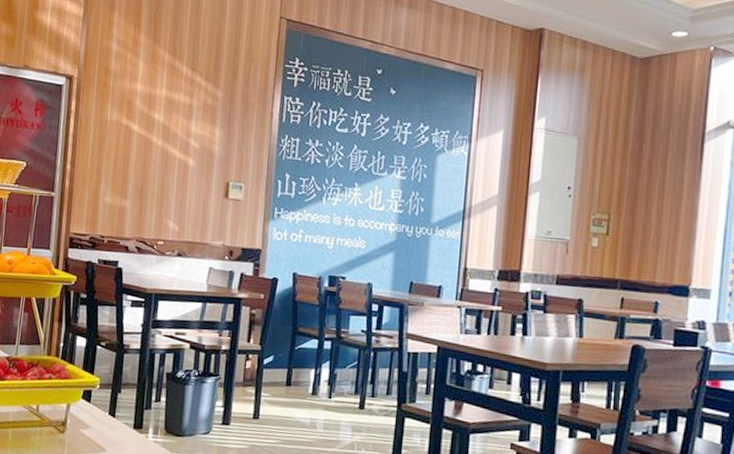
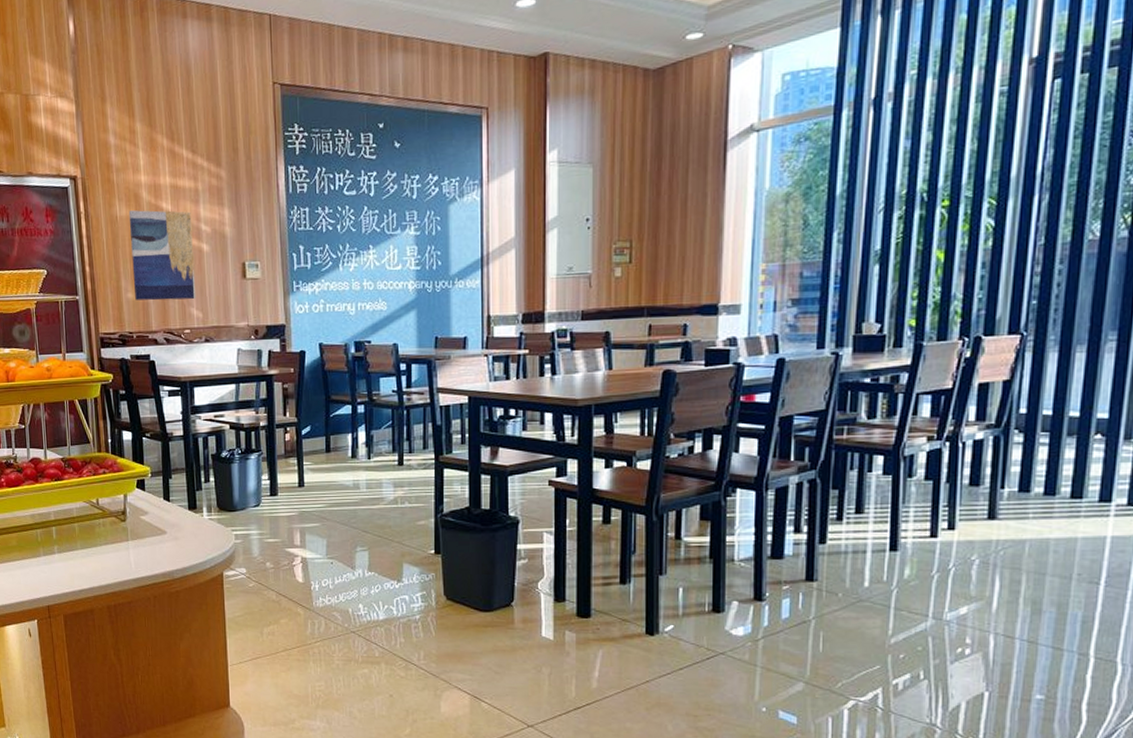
wall art: none [112,117,182,212] -> present [128,210,196,301]

